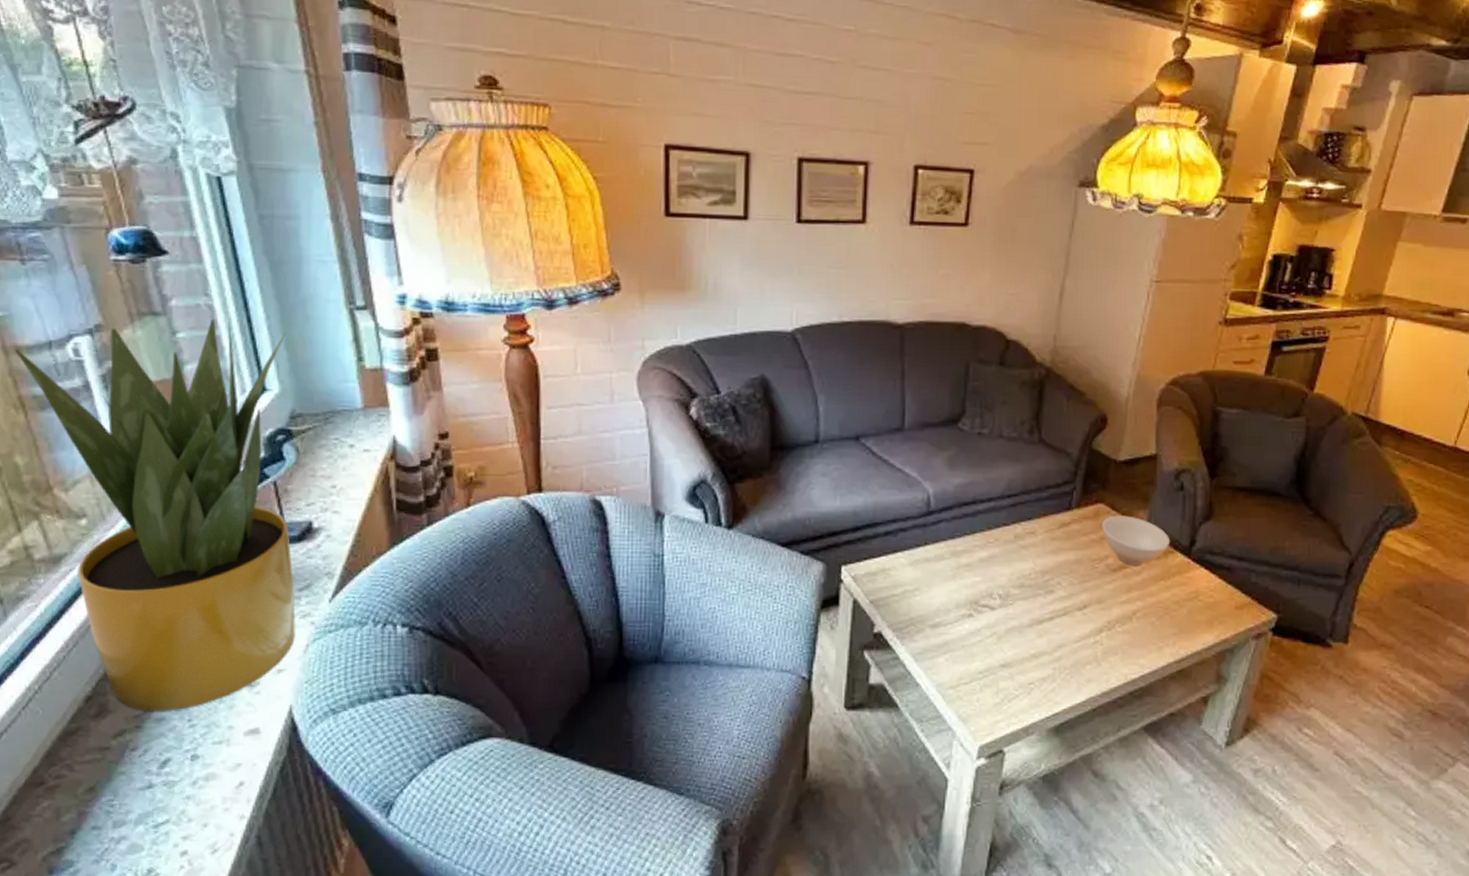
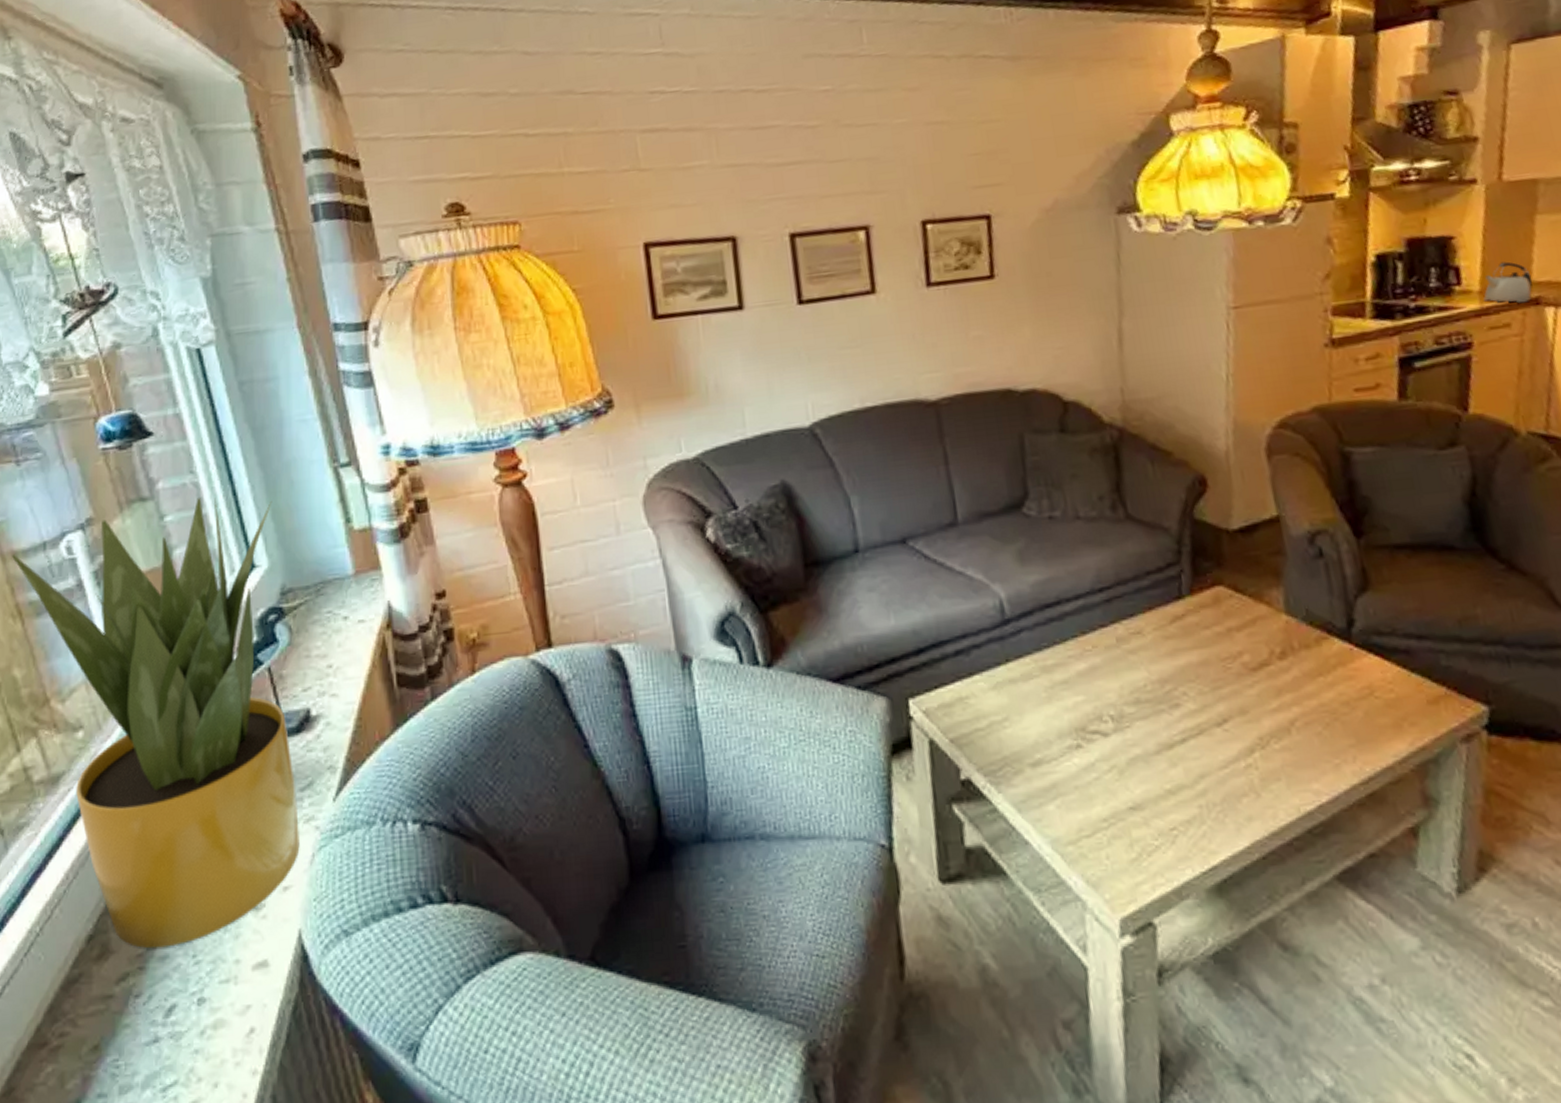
bowl: present [1102,515,1170,565] -> none [1225,597,1321,661]
kettle: none [1345,276,1384,311] -> present [1483,261,1533,304]

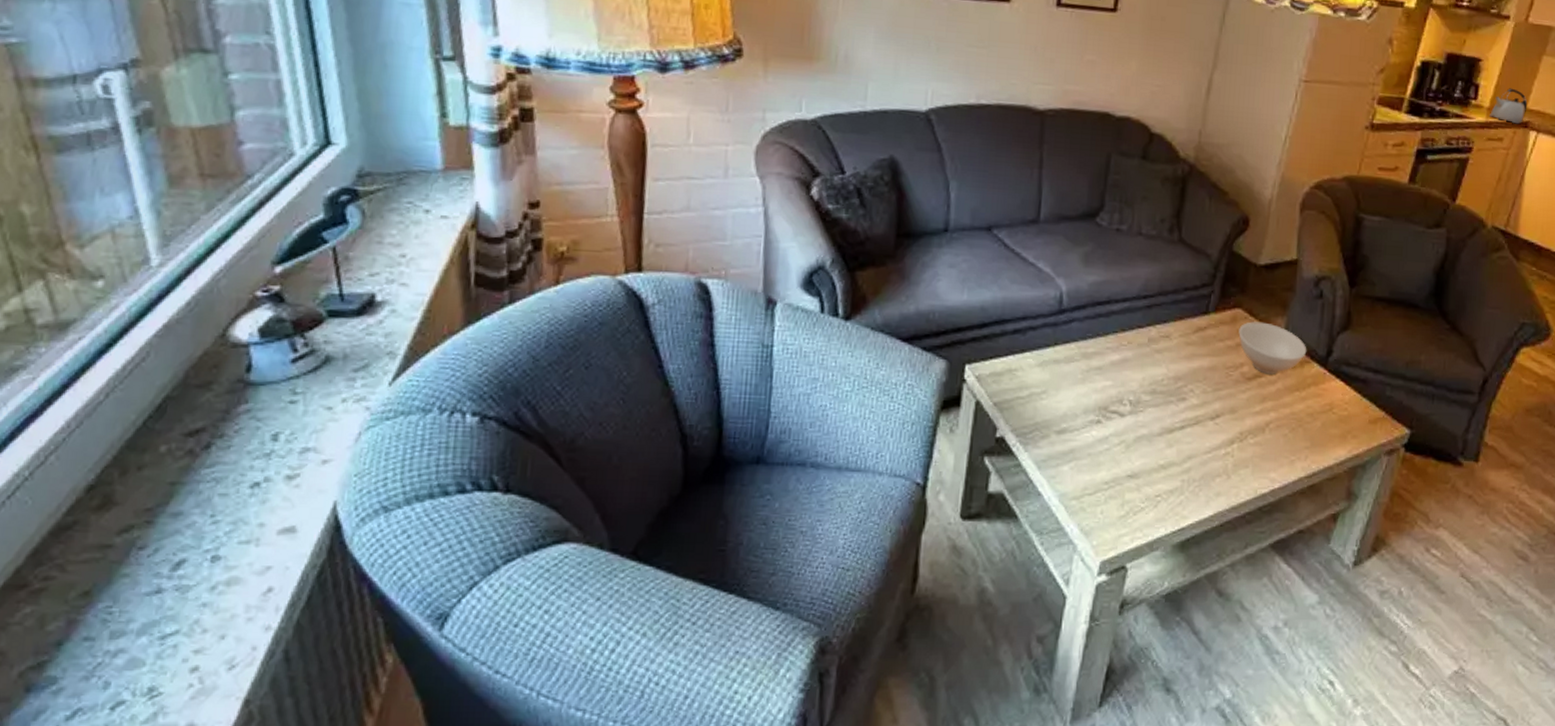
planter: present [12,498,300,949] -> none [31,62,360,505]
bowl: none [1225,597,1321,661] -> present [1238,321,1307,374]

